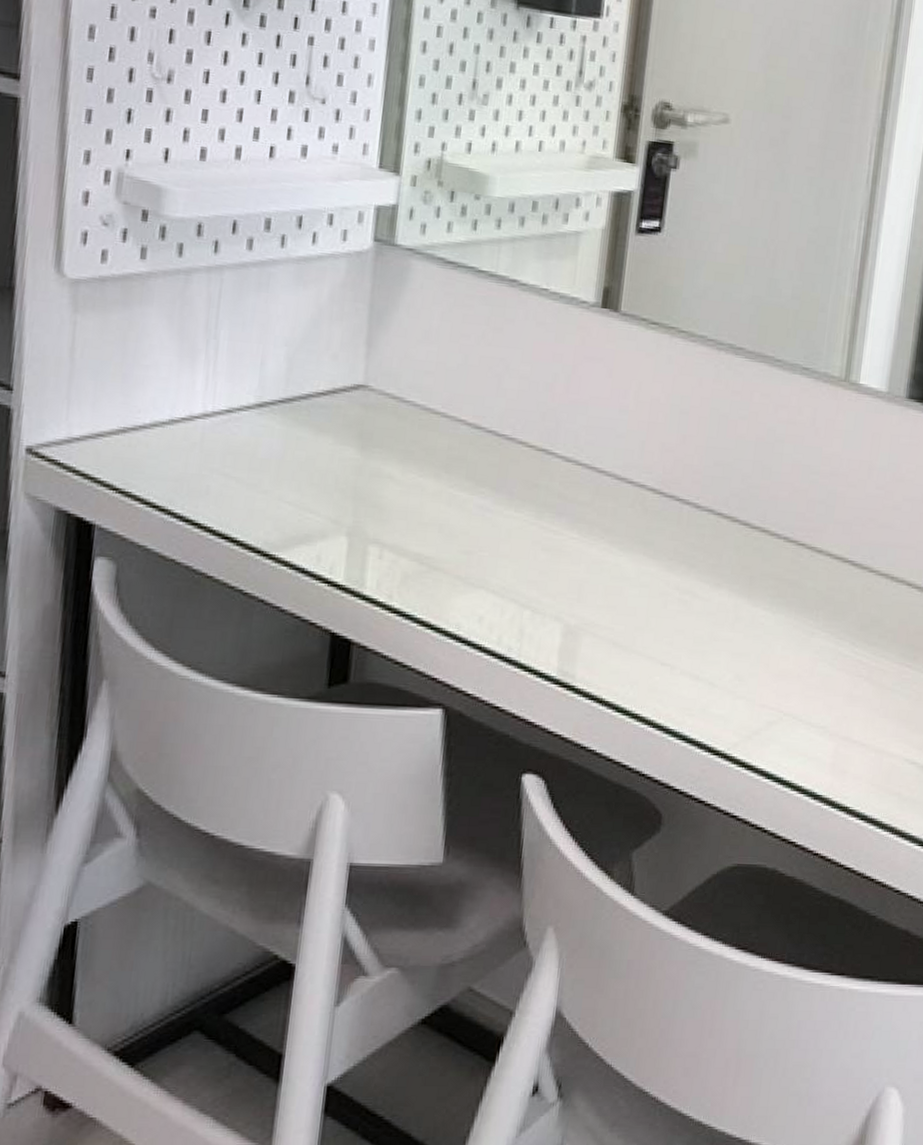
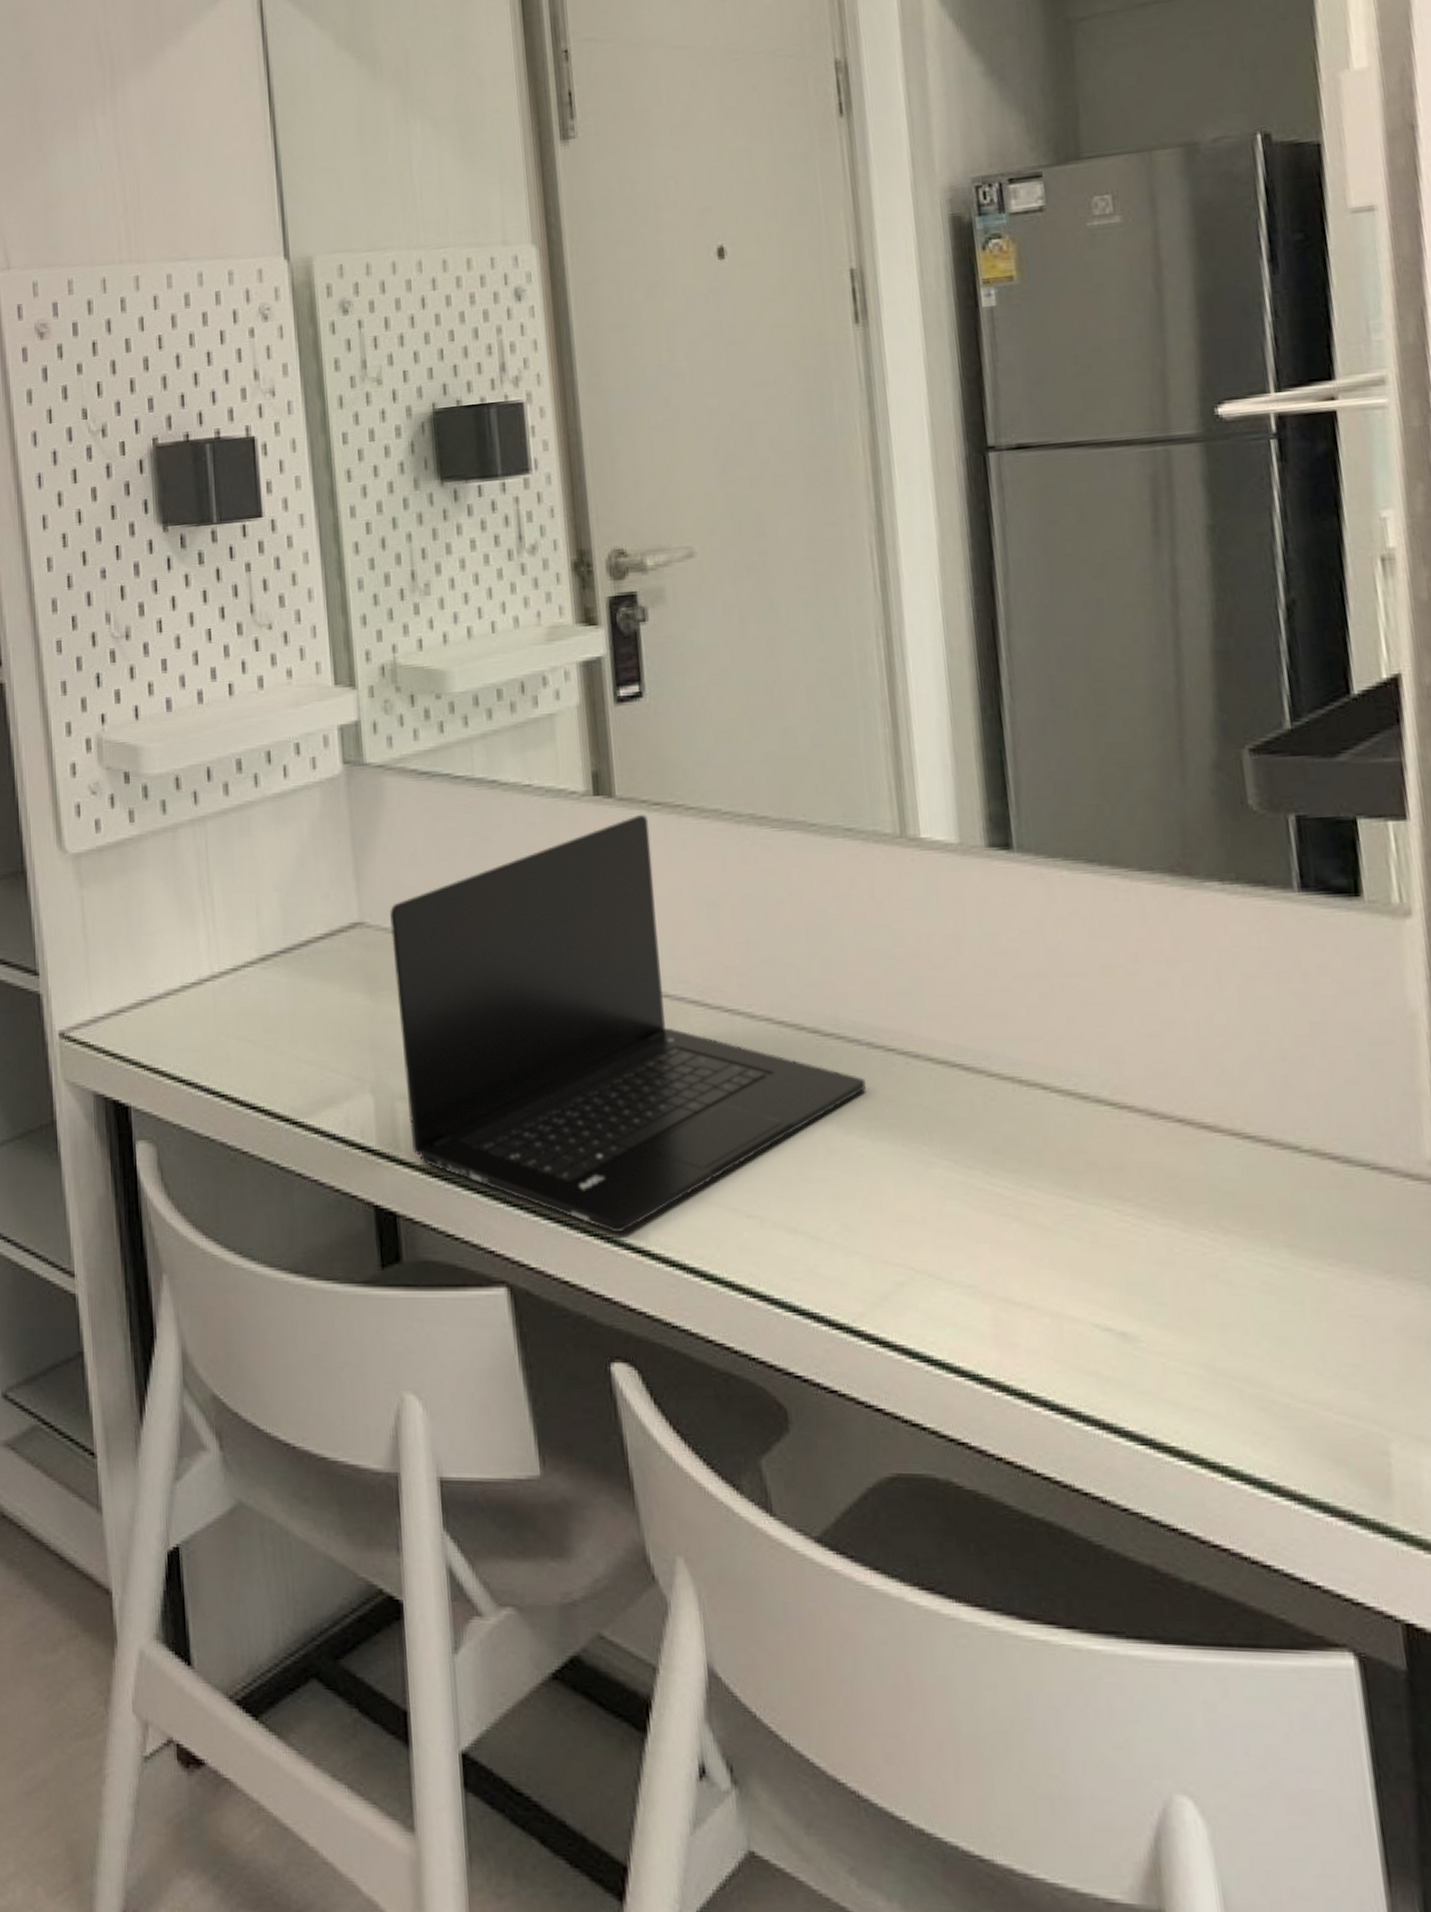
laptop: none [377,329,777,671] -> present [390,814,866,1234]

